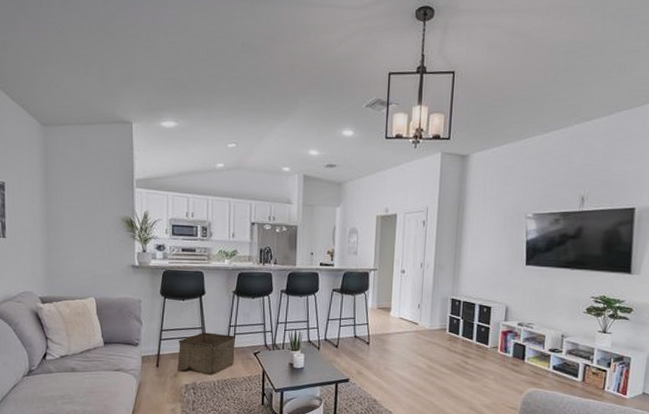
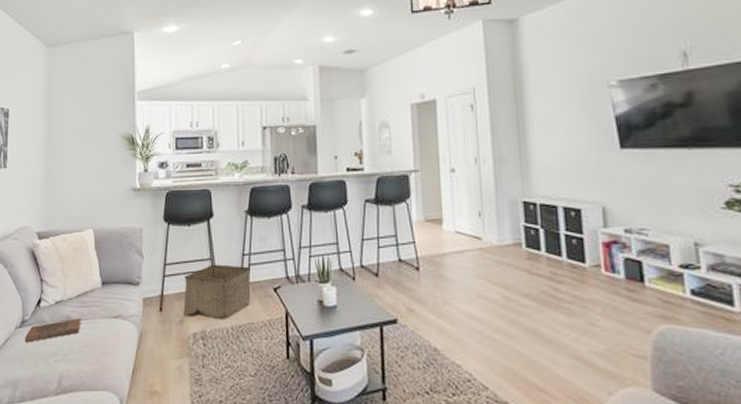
book: none [33,369,85,388] -> present [25,317,81,343]

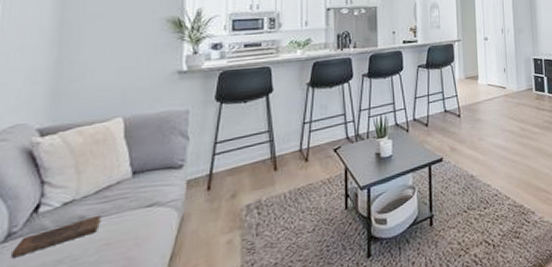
storage bin: present [184,264,252,320] -> none [236,133,312,191]

